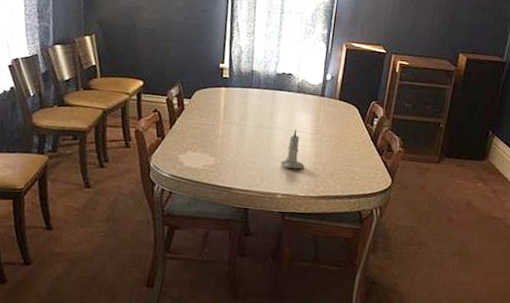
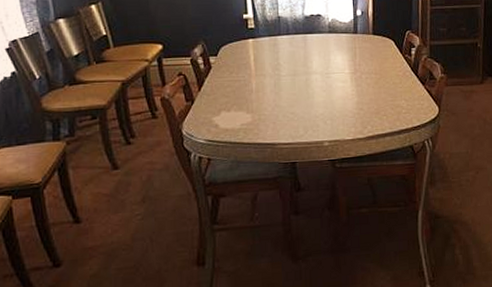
candle: present [280,128,305,169] -> none [322,70,348,113]

